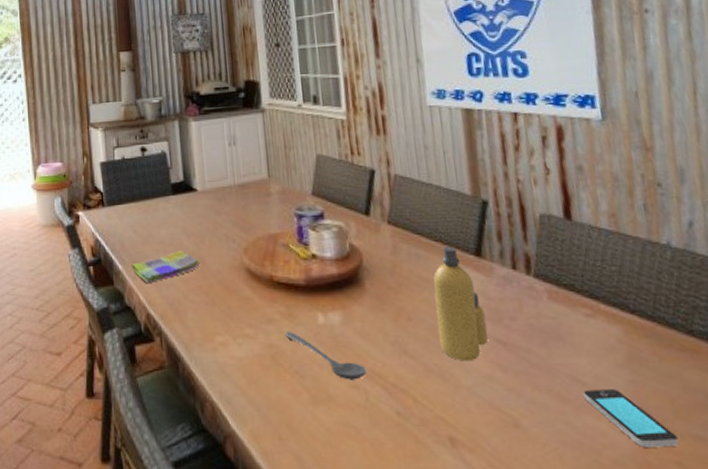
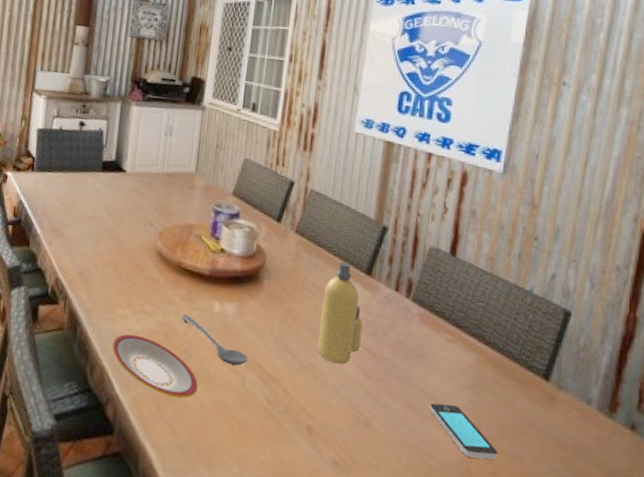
dish towel: present [132,250,201,283] -> none [50,224,117,250]
plate: none [218,362,319,425] -> present [112,334,198,399]

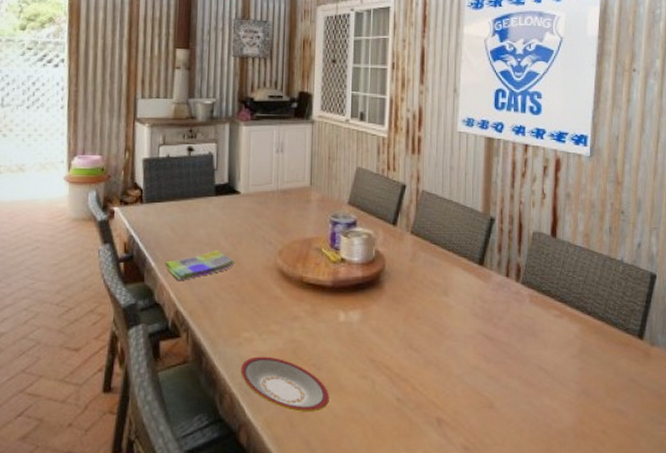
dish towel: none [50,224,117,250] -> present [165,250,236,280]
stirrer: present [181,314,249,366] -> none [308,329,376,371]
bottle: present [317,262,363,365] -> none [440,256,480,354]
smartphone: present [430,403,498,460] -> none [545,375,606,420]

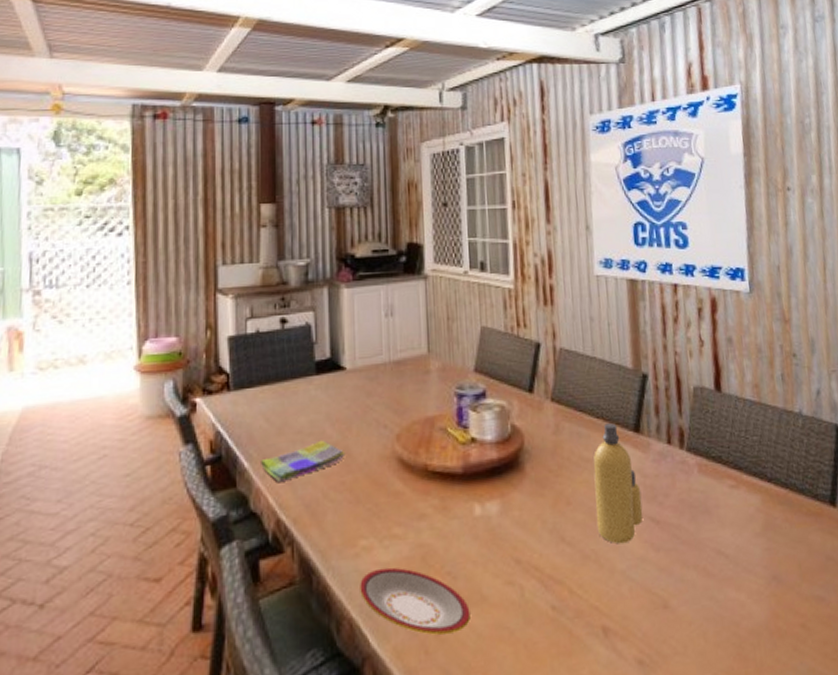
bottle: none [440,256,480,354] -> present [593,423,643,544]

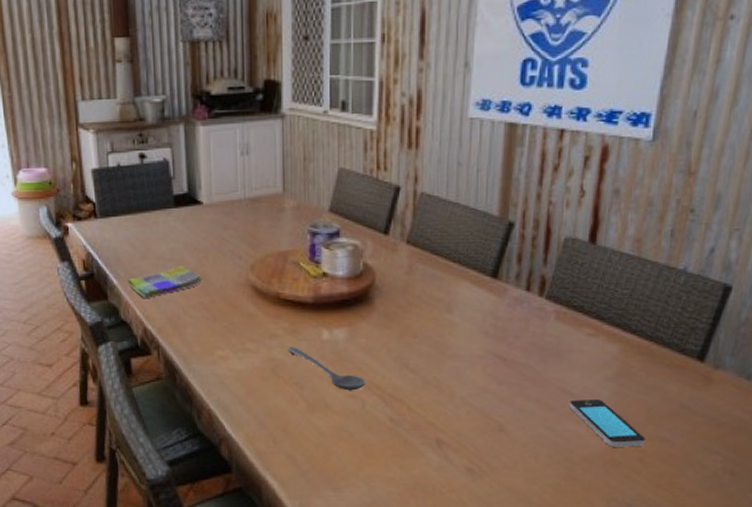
plate: present [360,567,470,635] -> none [217,374,314,429]
stirrer: none [438,527,524,577] -> present [287,347,366,391]
bottle: present [593,423,643,544] -> none [441,268,491,375]
smartphone: none [726,559,804,614] -> present [569,399,645,447]

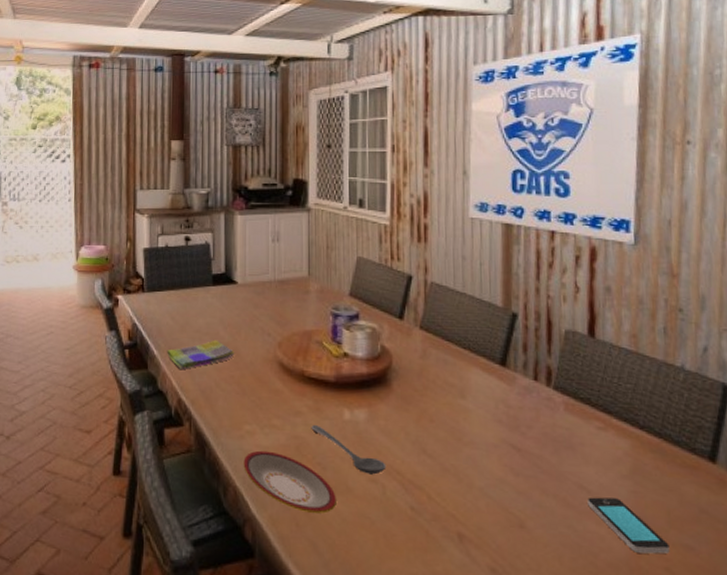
plate: none [217,374,314,429] -> present [243,450,336,514]

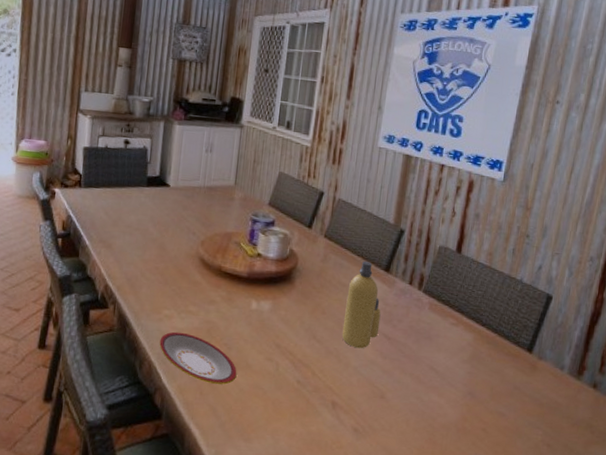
dish towel: present [167,340,235,369] -> none [98,235,162,259]
stirrer: present [311,425,387,475] -> none [222,312,282,355]
bottle: none [457,355,505,464] -> present [341,261,381,349]
smartphone: present [587,497,670,554] -> none [434,376,488,419]

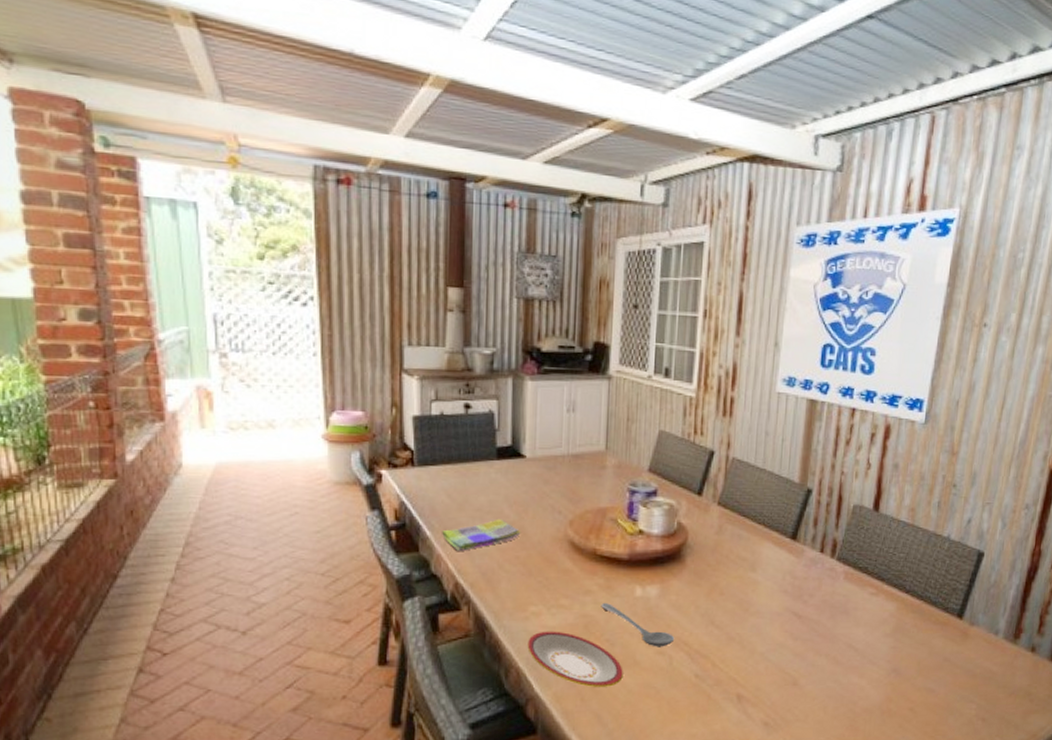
dish towel: none [98,235,162,259] -> present [442,518,521,551]
stirrer: none [222,312,282,355] -> present [601,603,675,647]
bottle: present [341,261,381,349] -> none [744,530,789,631]

